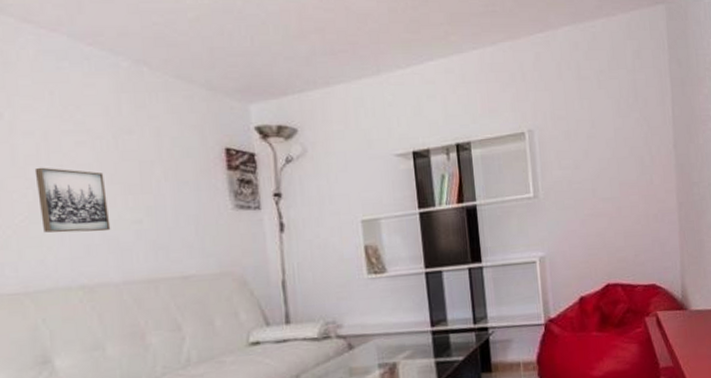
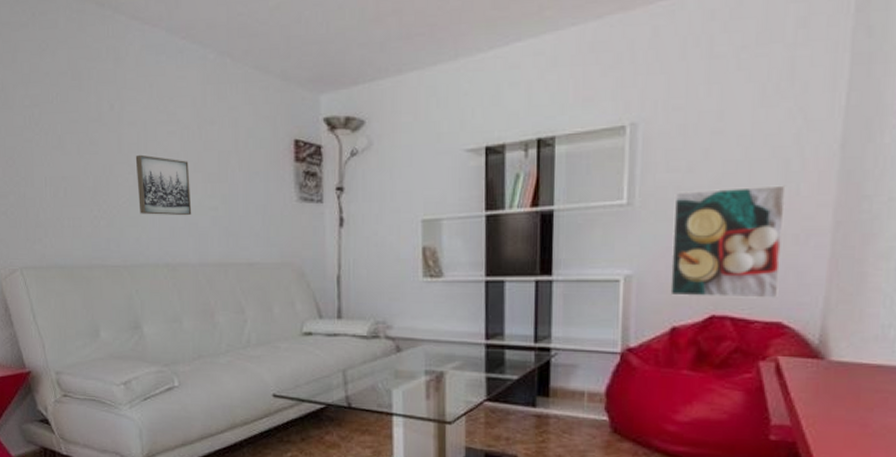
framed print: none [568,177,650,271] -> present [670,185,786,298]

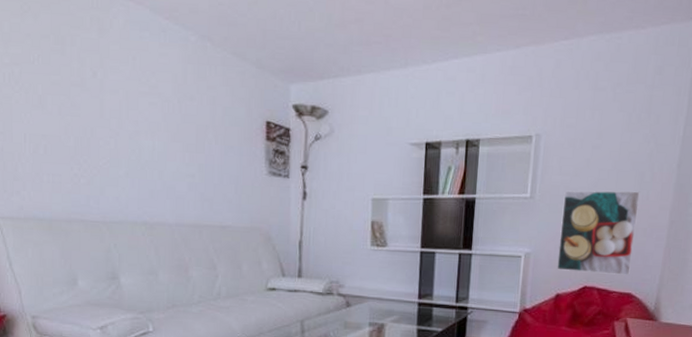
wall art: present [135,154,192,216] -> none [117,121,170,181]

